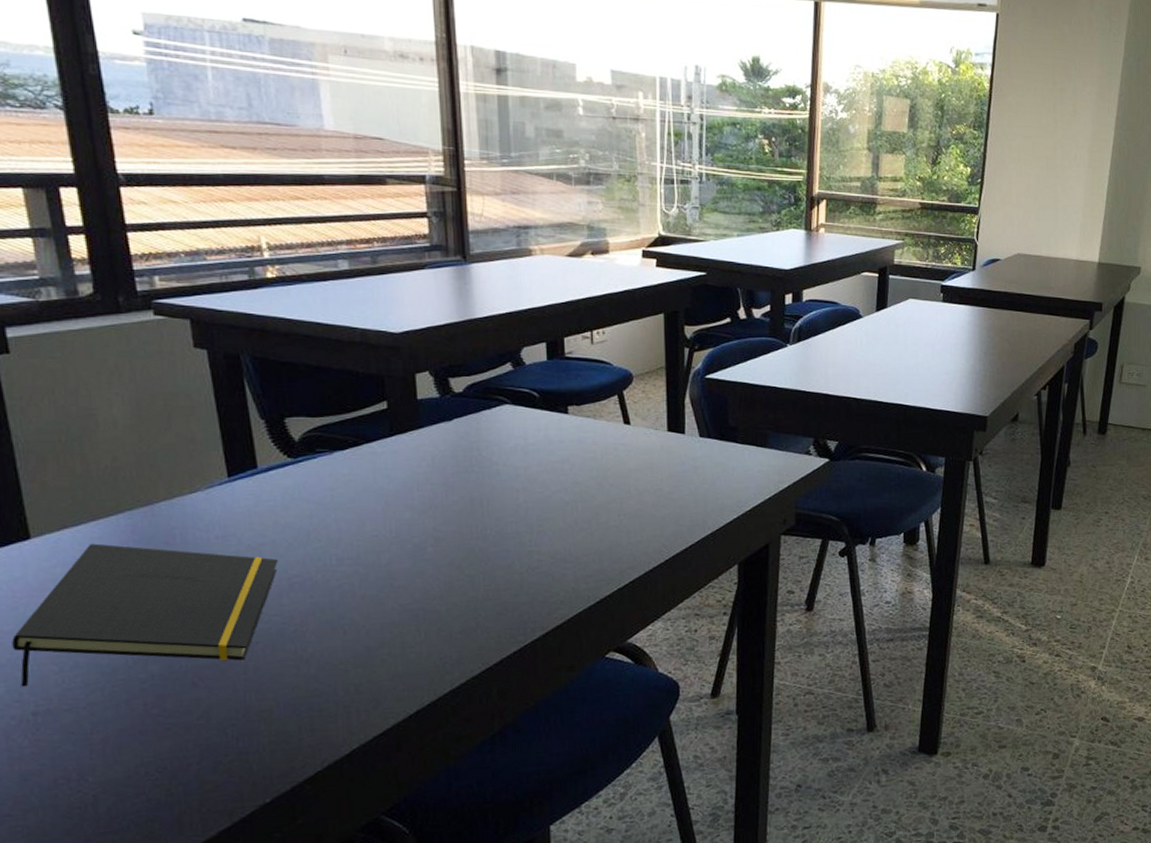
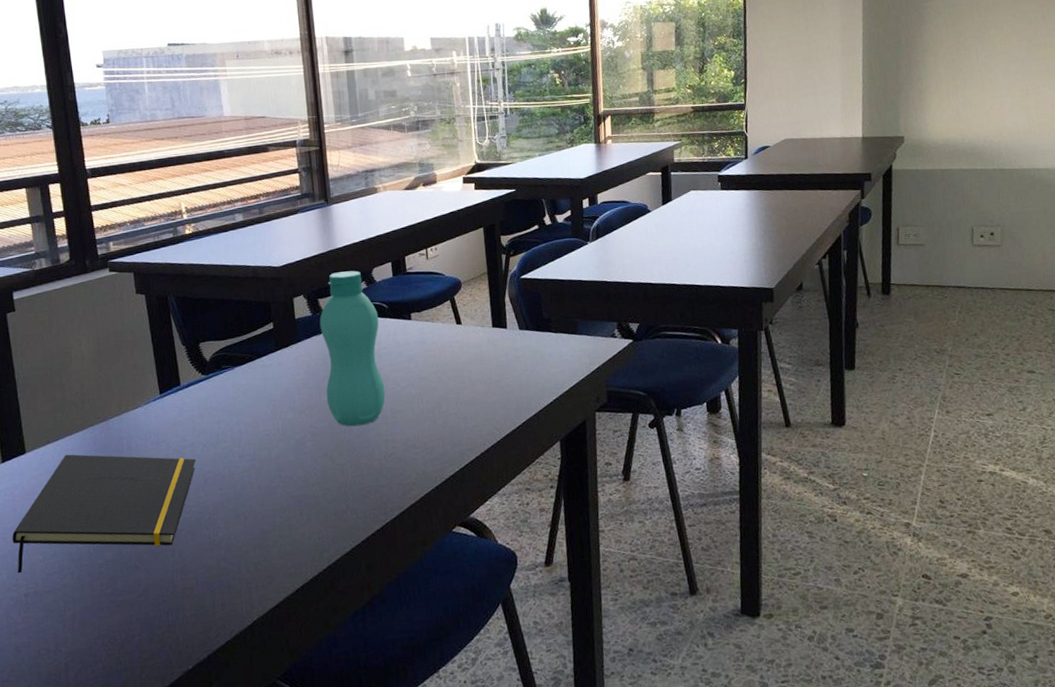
bottle: none [449,348,531,533] -> present [319,270,386,427]

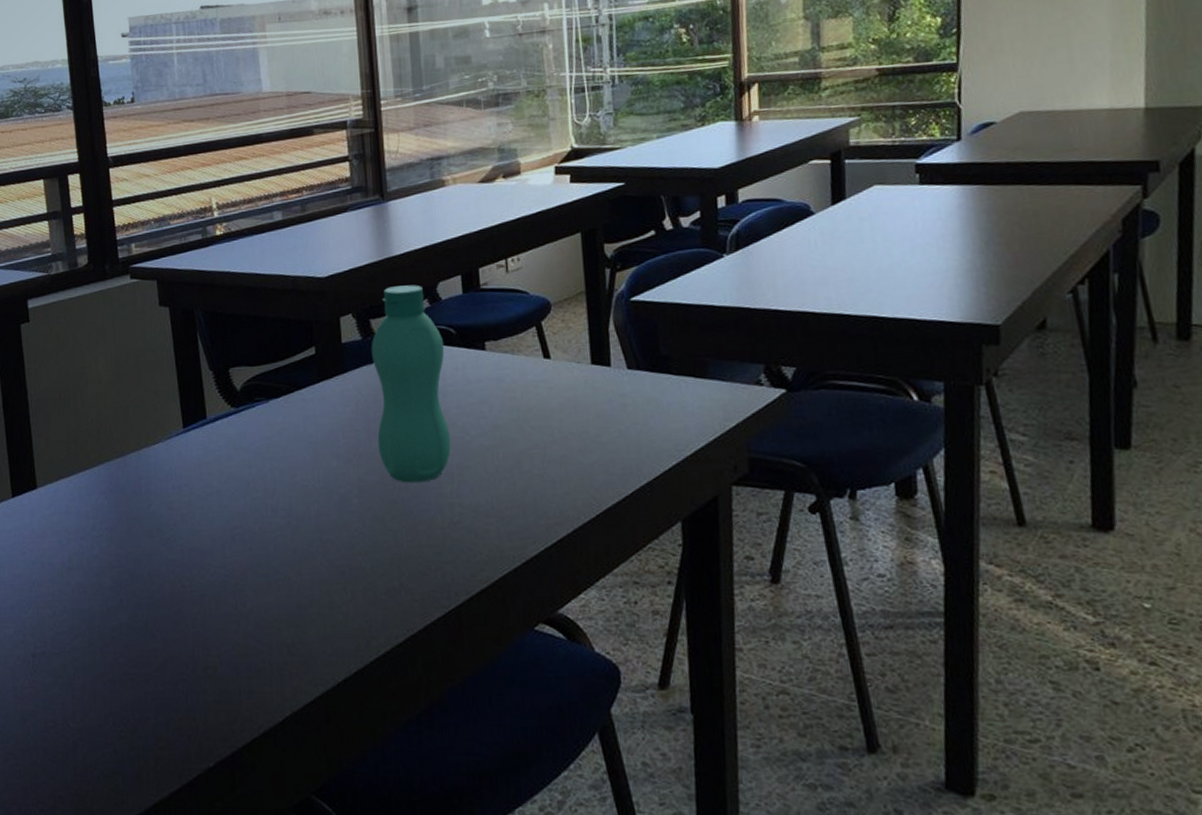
notepad: present [12,454,196,574] -> none [21,493,222,629]

